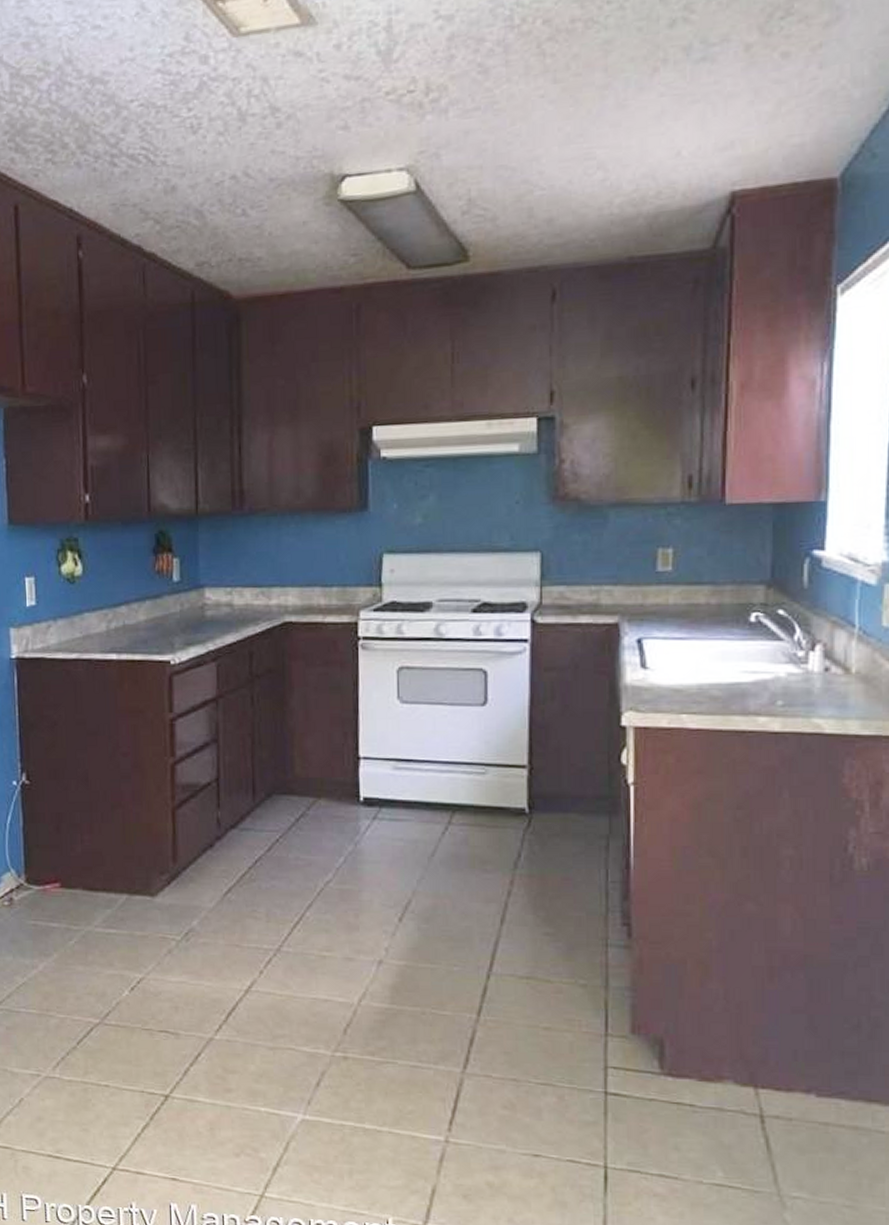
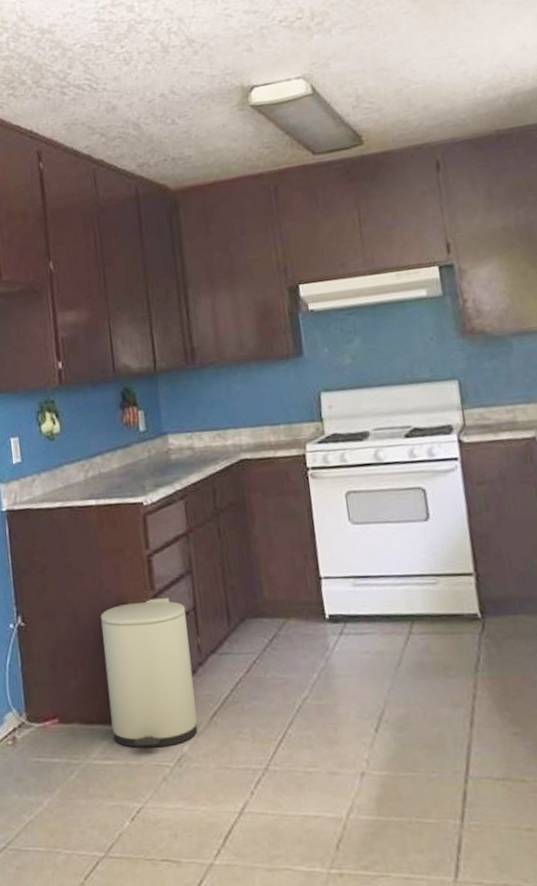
pedal bin: none [113,765,210,920] -> present [100,598,198,748]

